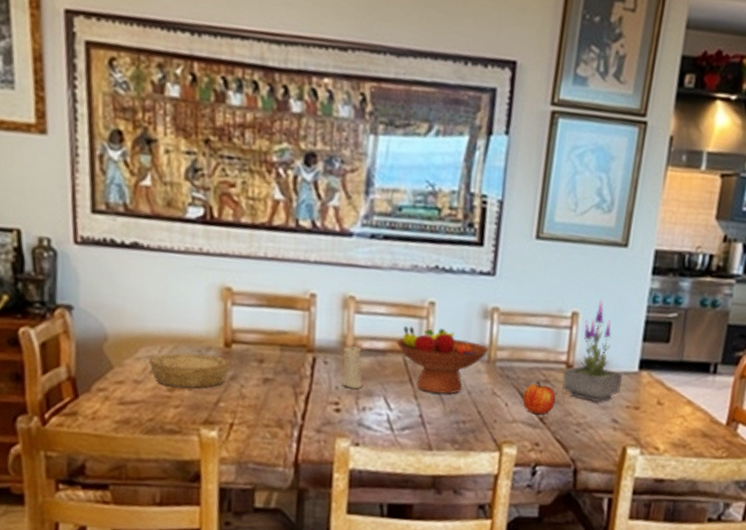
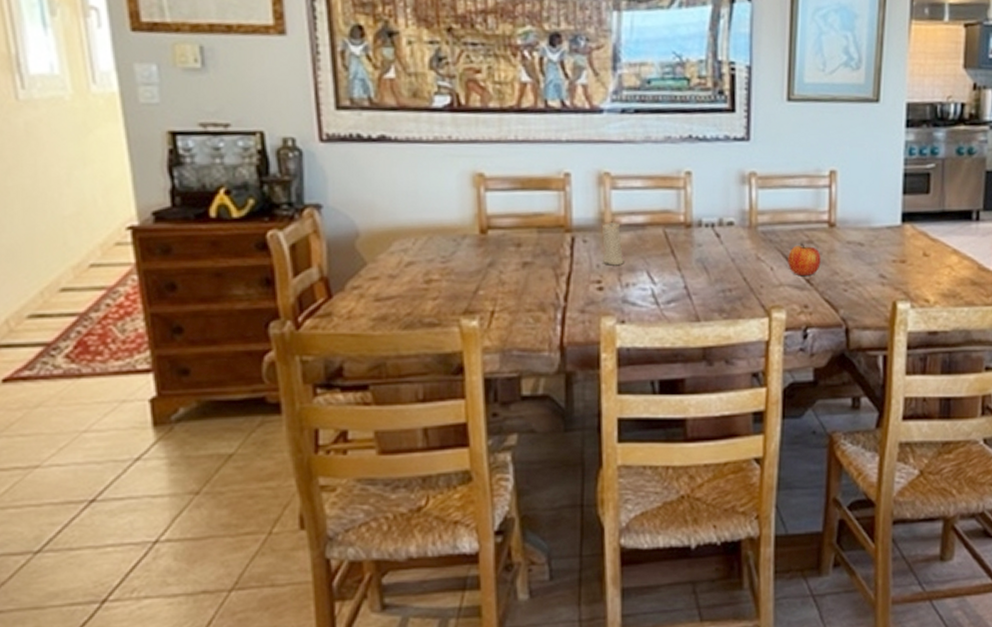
bowl: present [149,352,230,389] -> none [403,242,487,279]
fruit bowl: present [396,326,489,395] -> none [655,197,749,264]
potted plant: present [562,299,623,402] -> none [825,155,887,259]

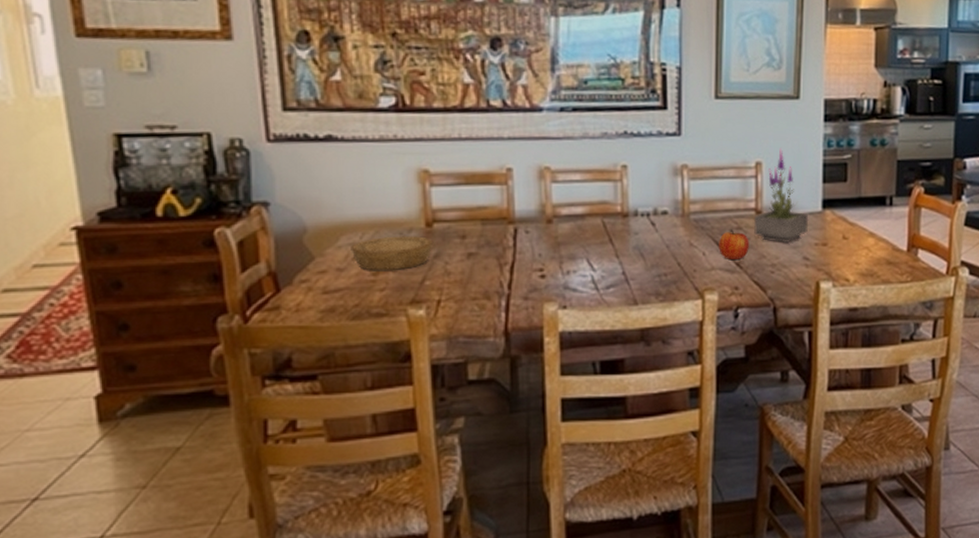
bowl: none [403,242,487,279] -> present [351,236,432,271]
candle: present [602,220,626,266] -> none [543,211,566,255]
potted plant: none [825,155,887,259] -> present [753,148,809,242]

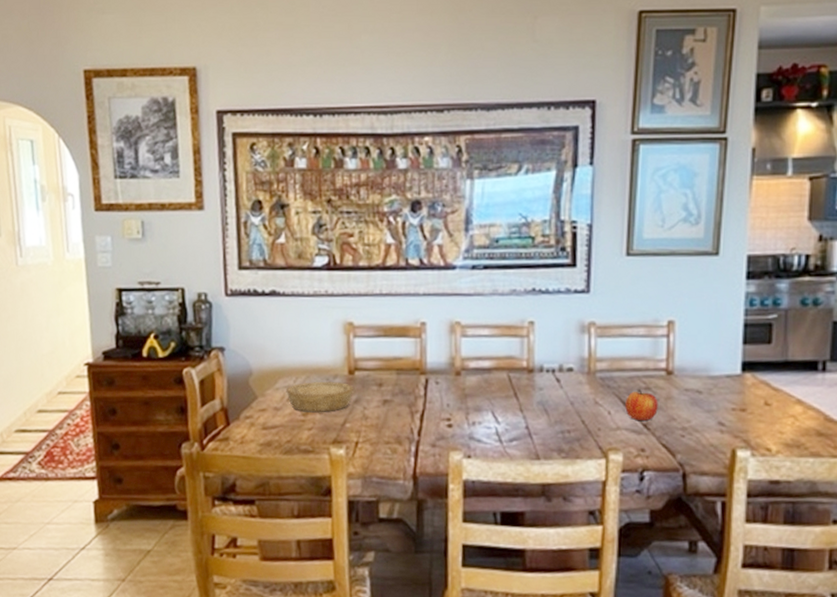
potted plant: present [753,148,809,242] -> none [663,306,726,406]

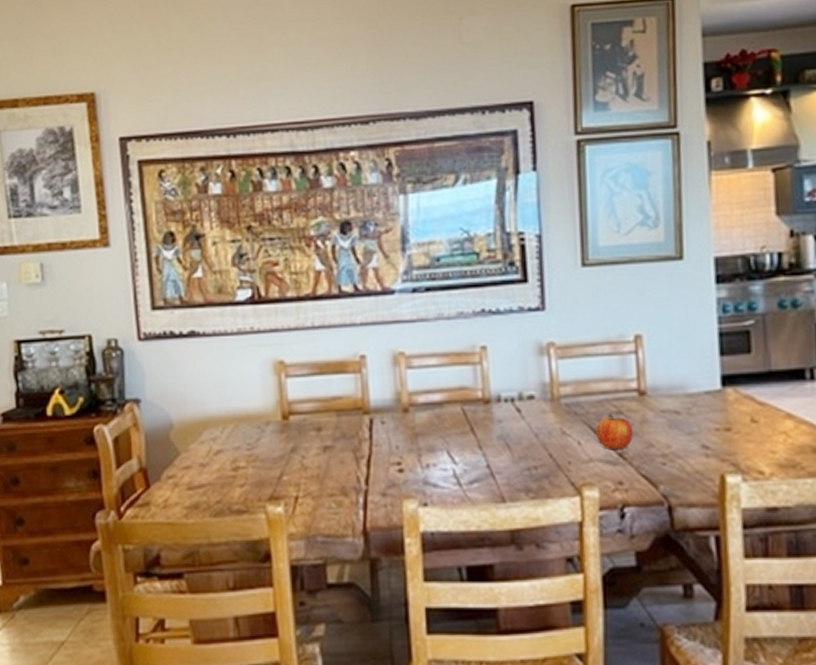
bowl: present [286,381,354,413] -> none [212,429,289,466]

